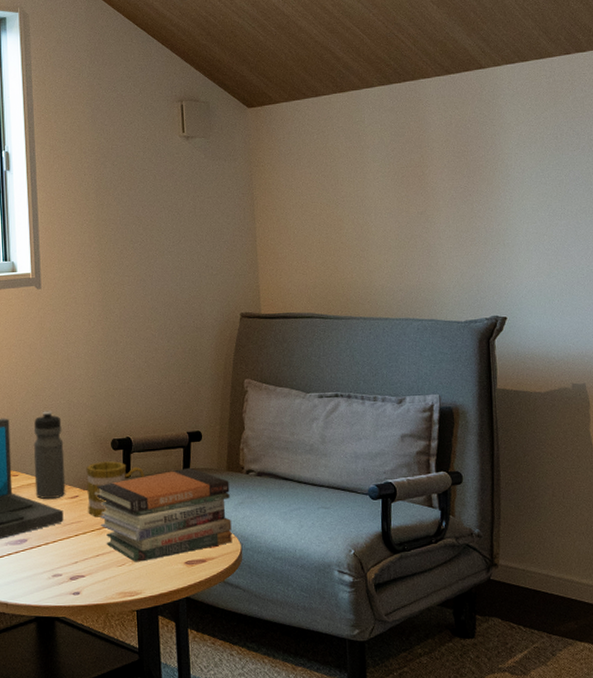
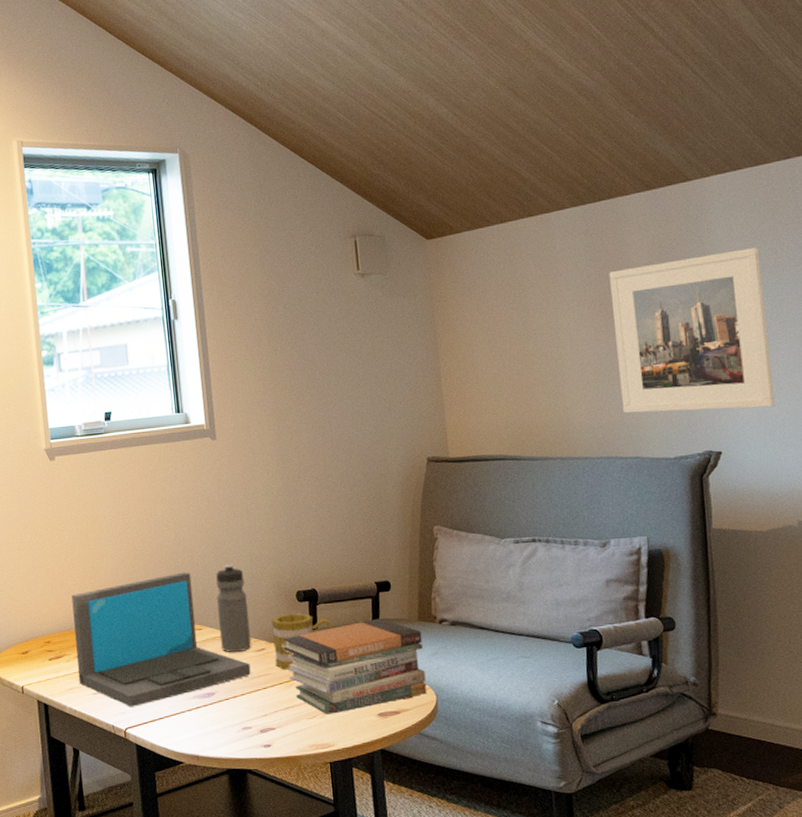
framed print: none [411,132,555,279] -> present [609,247,776,414]

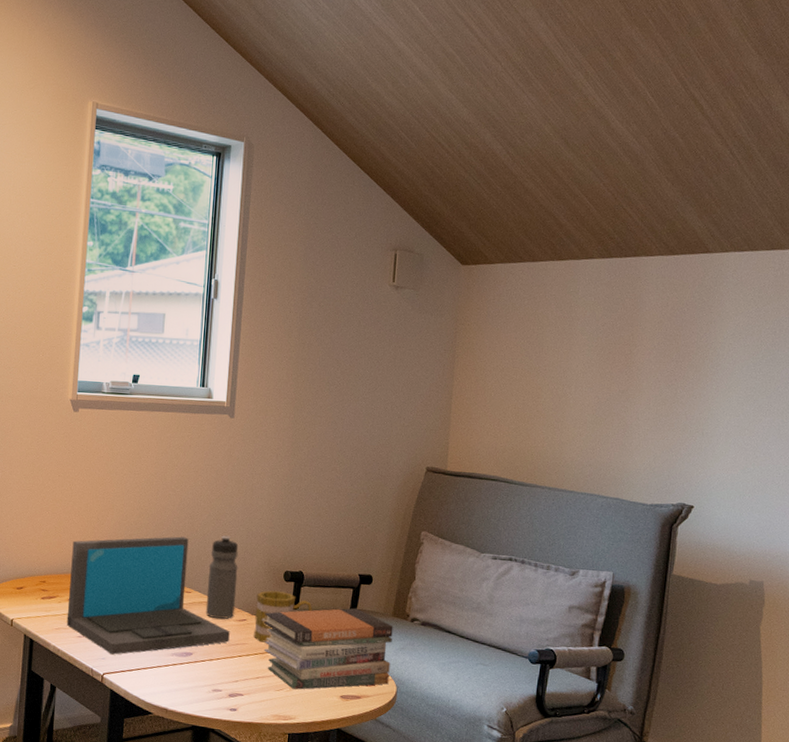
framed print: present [609,247,776,414] -> none [612,323,761,474]

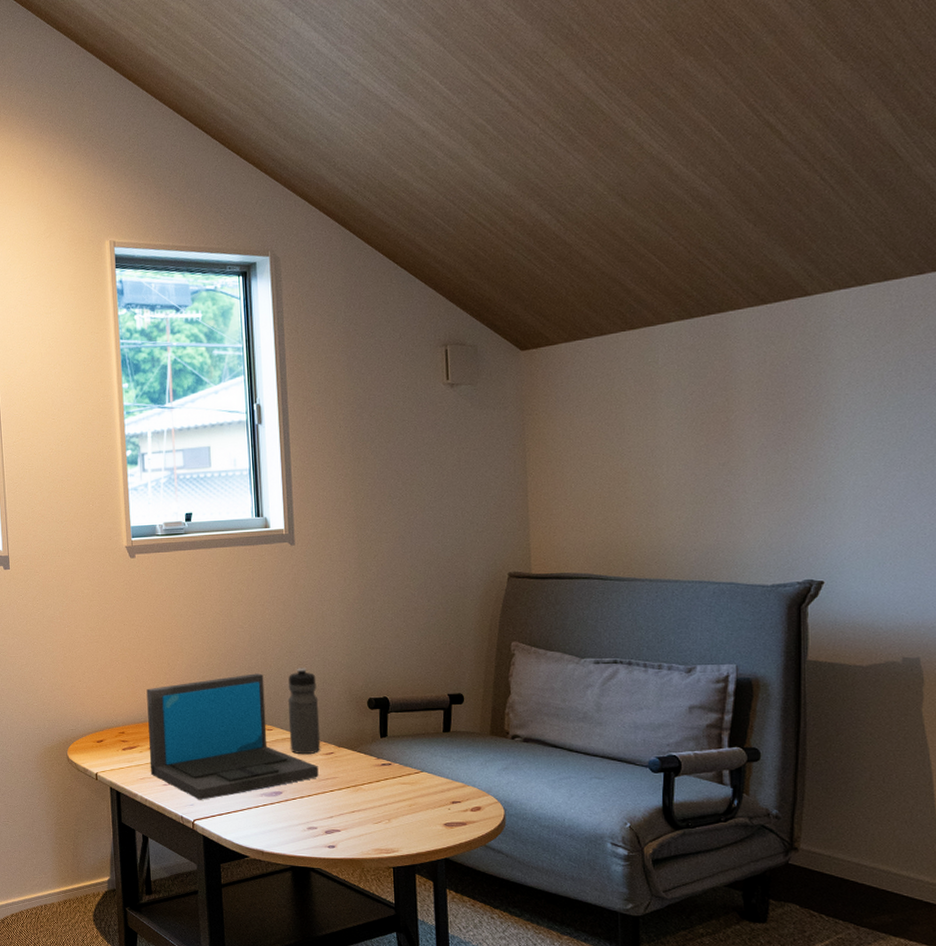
mug: present [254,590,312,643] -> none [341,720,402,775]
book stack: present [264,608,393,690] -> none [352,730,495,821]

